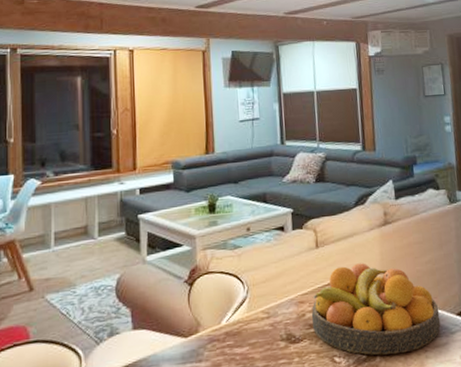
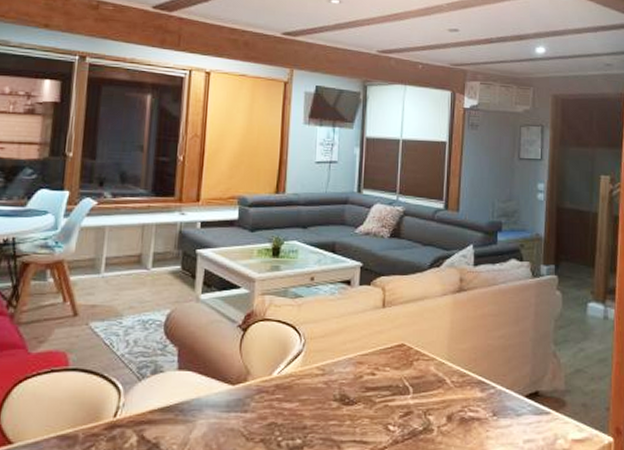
fruit bowl: present [311,263,441,355] -> none [368,329,507,430]

